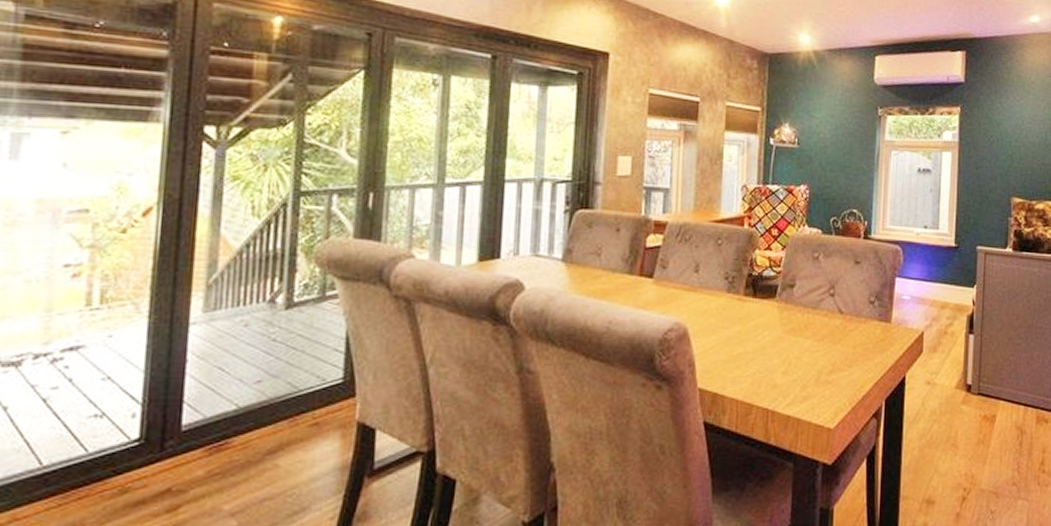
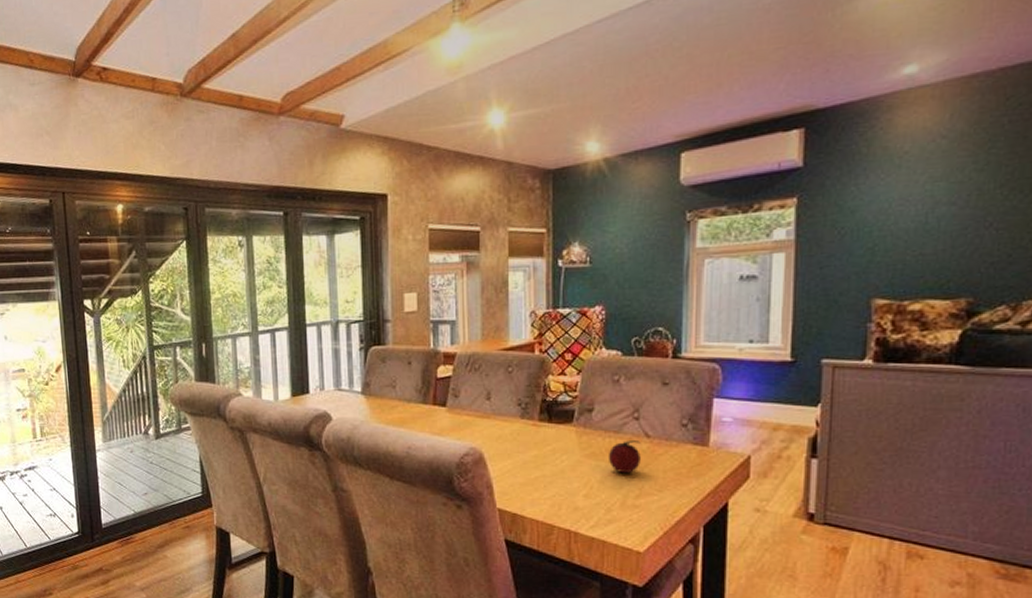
fruit: none [805,315,835,350] -> present [608,439,641,474]

